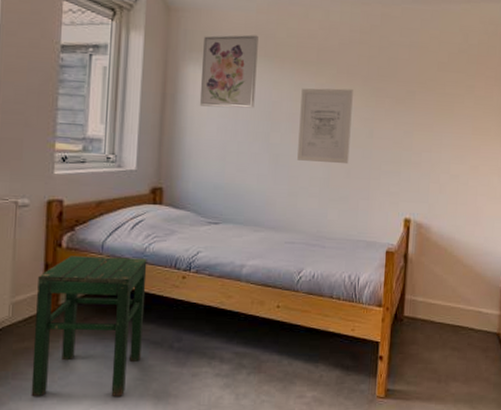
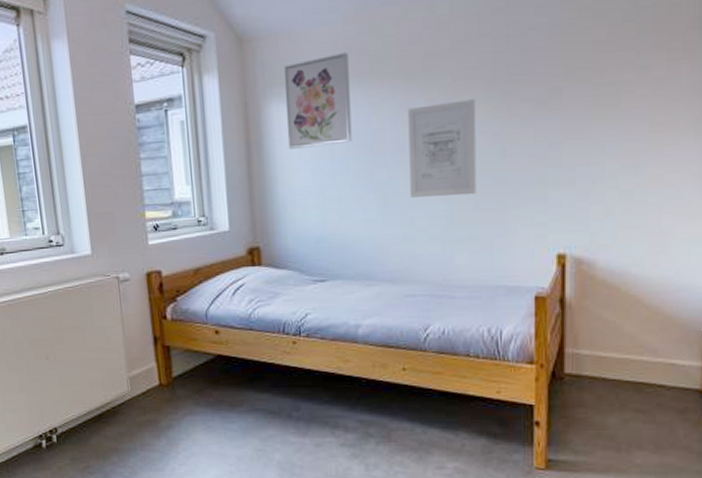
stool: present [31,256,148,396] -> none [149,325,260,467]

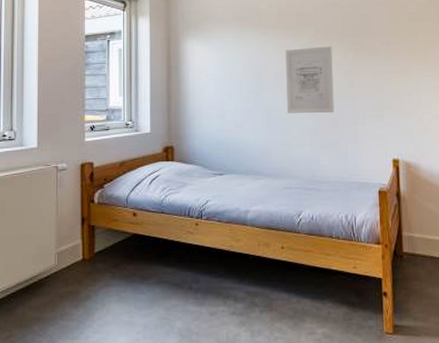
wall art: present [284,52,352,149] -> none [198,9,246,74]

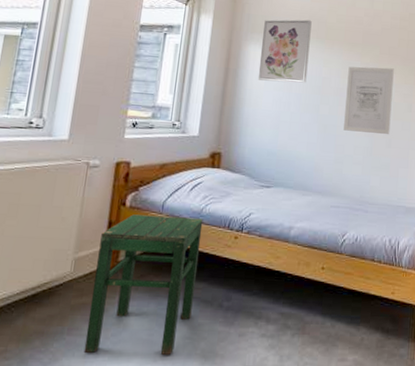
stool: none [76,209,165,335] -> present [83,214,204,355]
wall art: none [198,9,246,74] -> present [257,19,312,83]

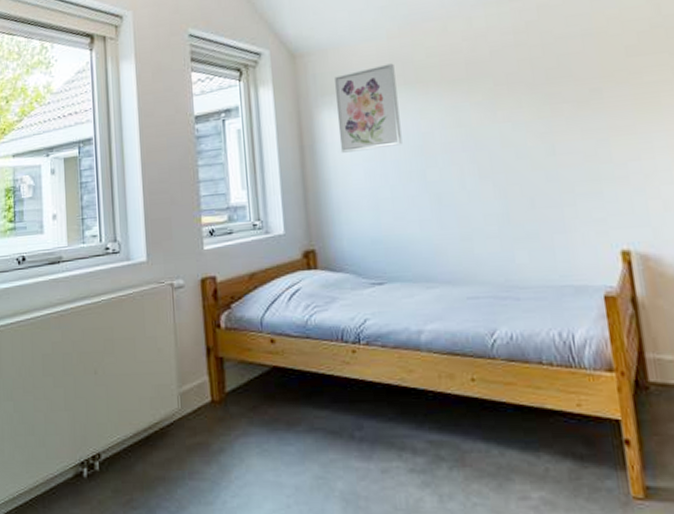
stool: present [83,214,204,355] -> none [202,332,320,499]
wall art: present [344,66,394,135] -> none [454,101,530,197]

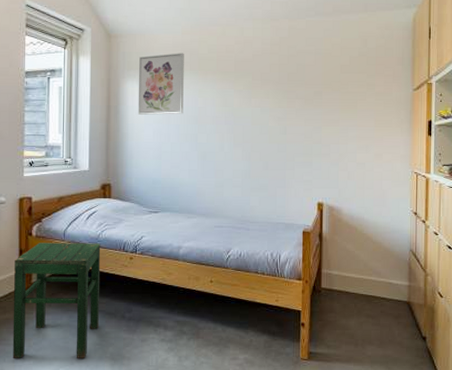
stool: none [202,332,320,499] -> present [12,243,101,358]

